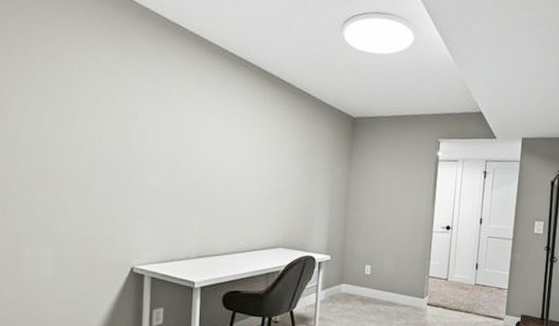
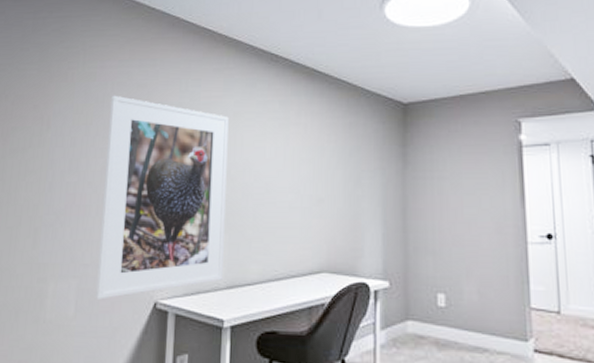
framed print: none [73,78,200,264] -> present [96,95,229,300]

